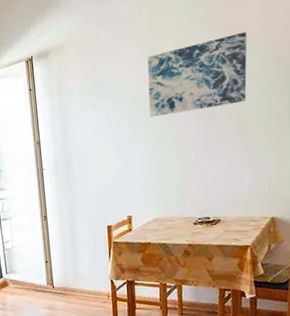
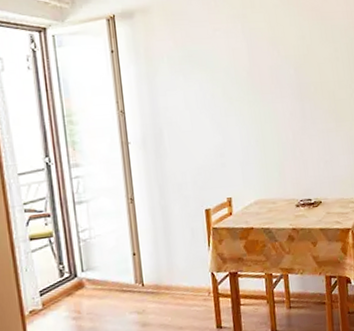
wall art: present [147,31,247,118] -> none [240,17,337,92]

